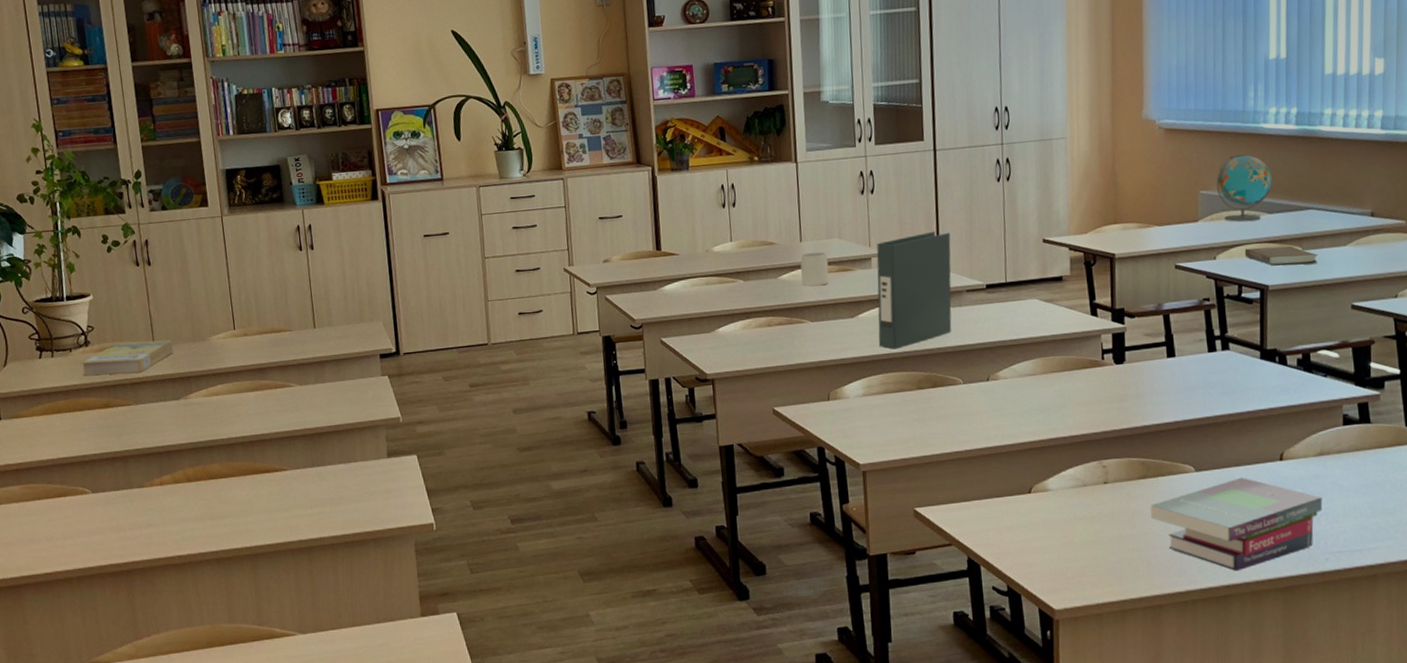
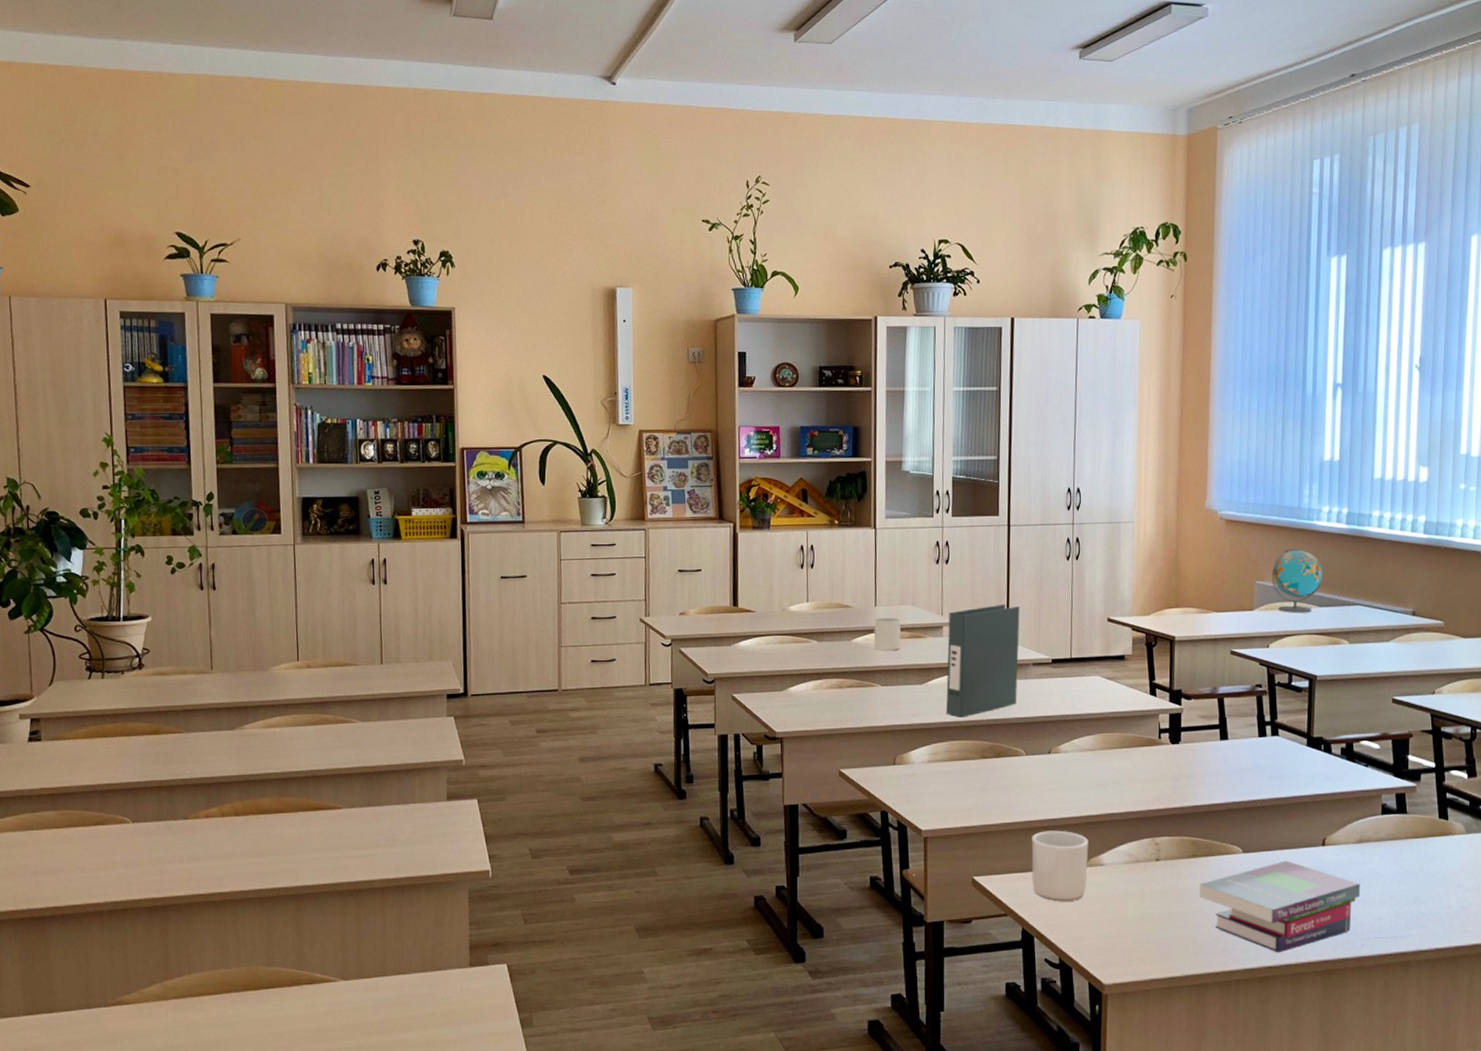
book: present [81,340,174,376] -> none [132,667,233,700]
mug: none [972,457,1033,529] -> present [1031,830,1089,902]
book: present [1244,246,1318,266] -> none [1295,638,1363,658]

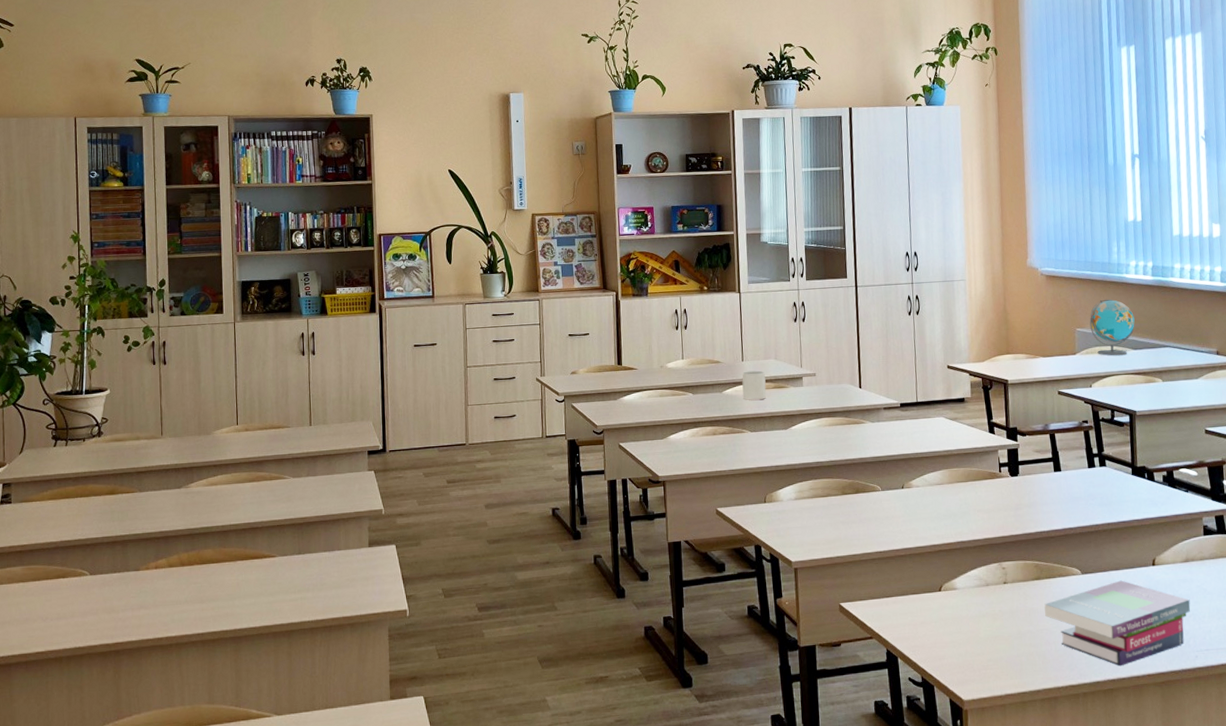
binder: present [945,603,1020,718] -> none [807,355,871,458]
mug: present [1031,830,1089,902] -> none [890,558,943,624]

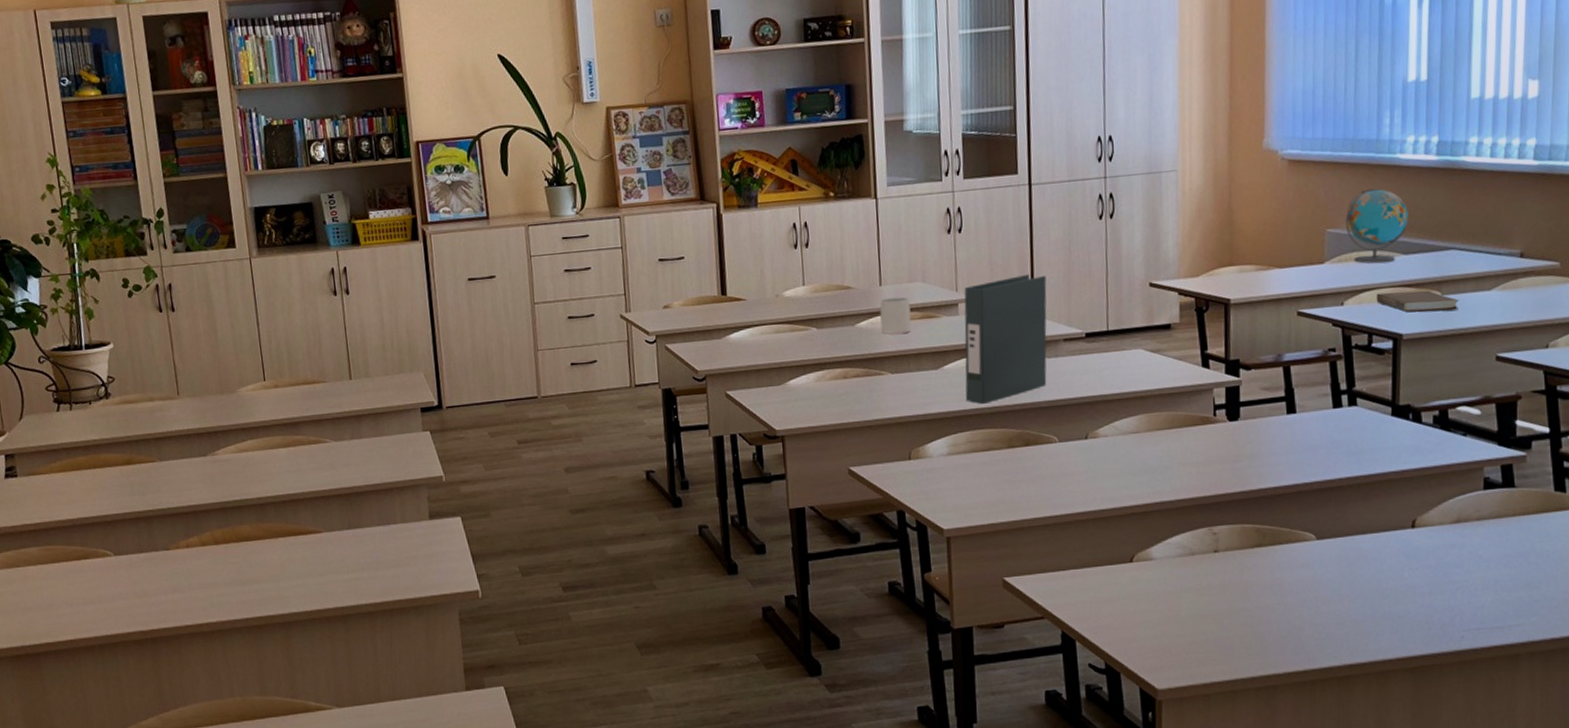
binder: none [807,355,871,458] -> present [964,273,1047,404]
books: present [1044,580,1191,667] -> none [1266,546,1459,650]
book: none [1115,377,1176,394] -> present [1376,290,1460,313]

